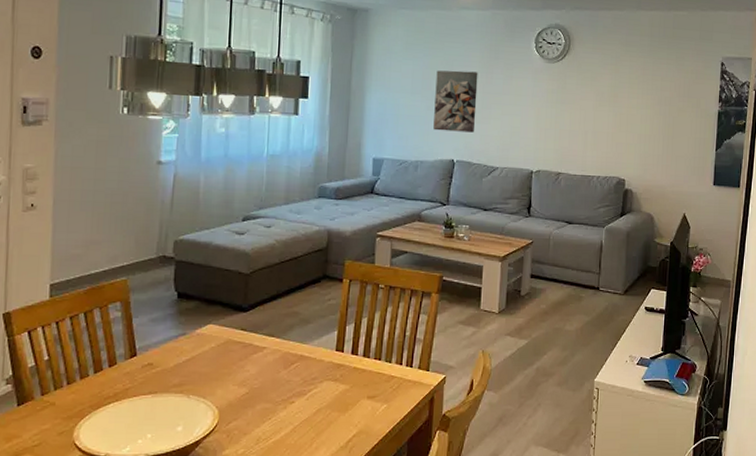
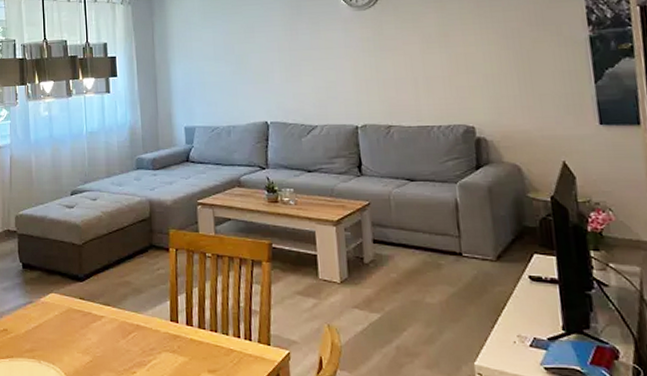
wall art: present [433,70,478,133] -> none [237,30,286,94]

